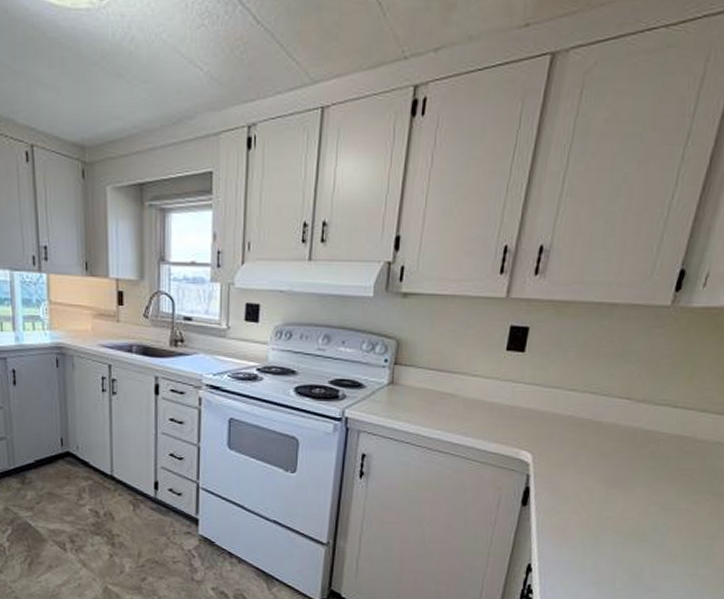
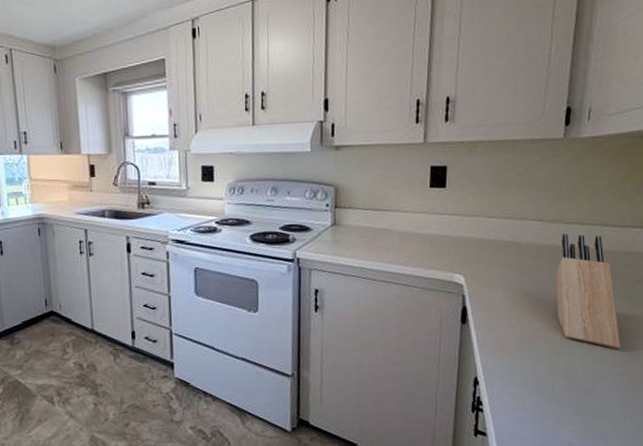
knife block: none [630,416,701,548] -> present [556,234,621,349]

